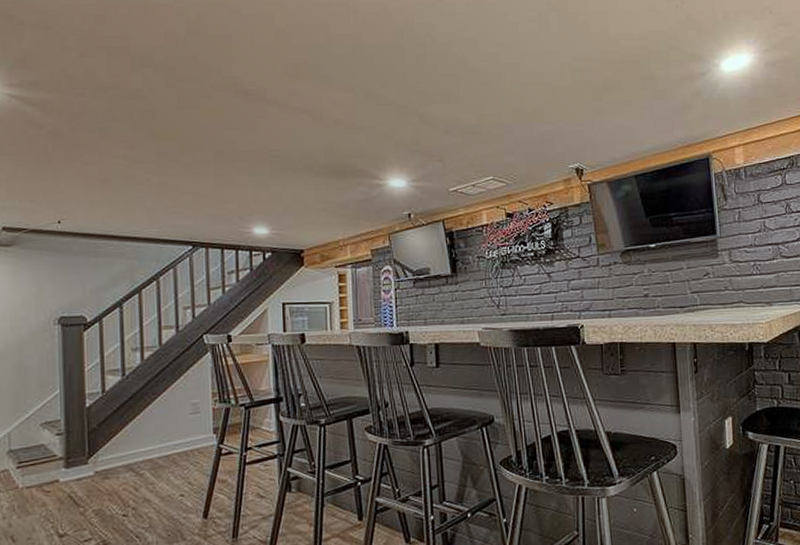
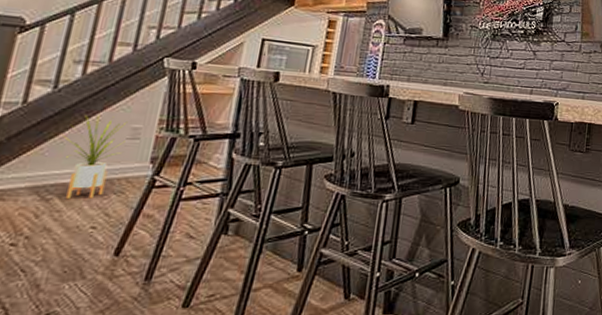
house plant: none [138,394,189,473] -> present [62,114,128,200]

